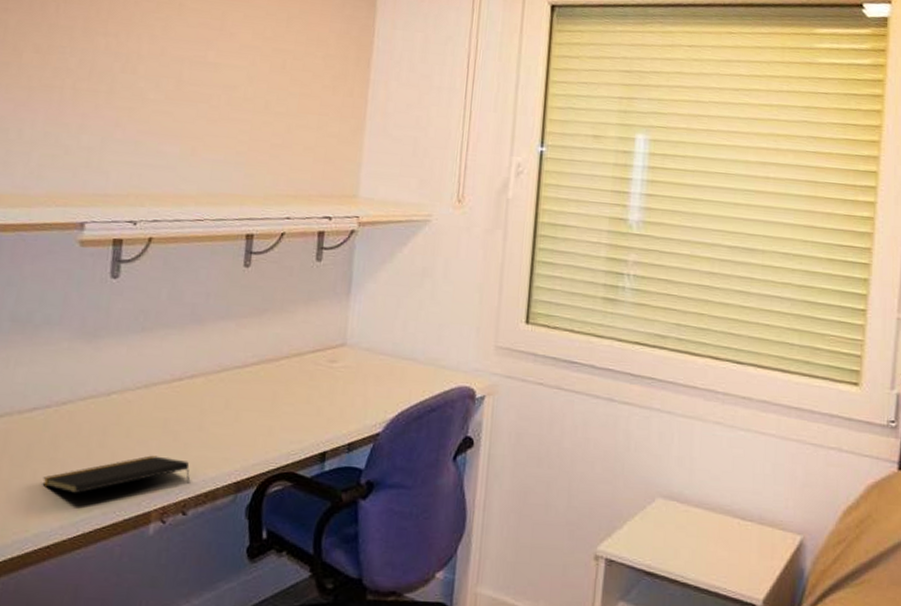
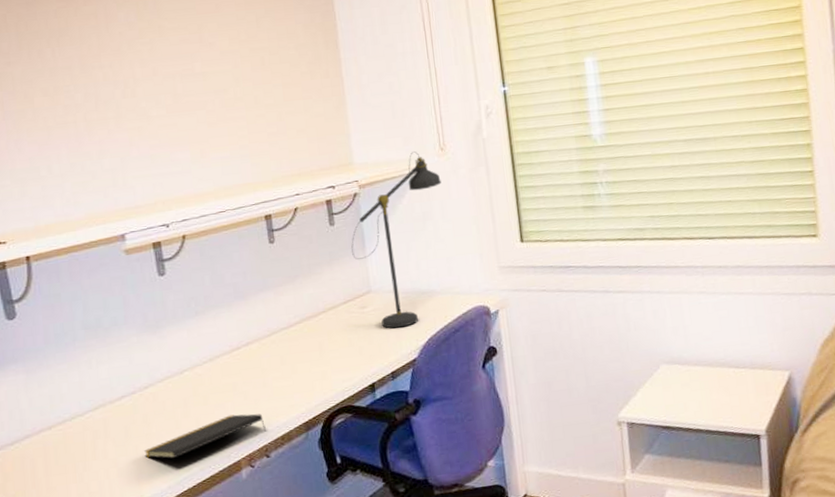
desk lamp: none [334,197,451,394] -> present [351,151,441,329]

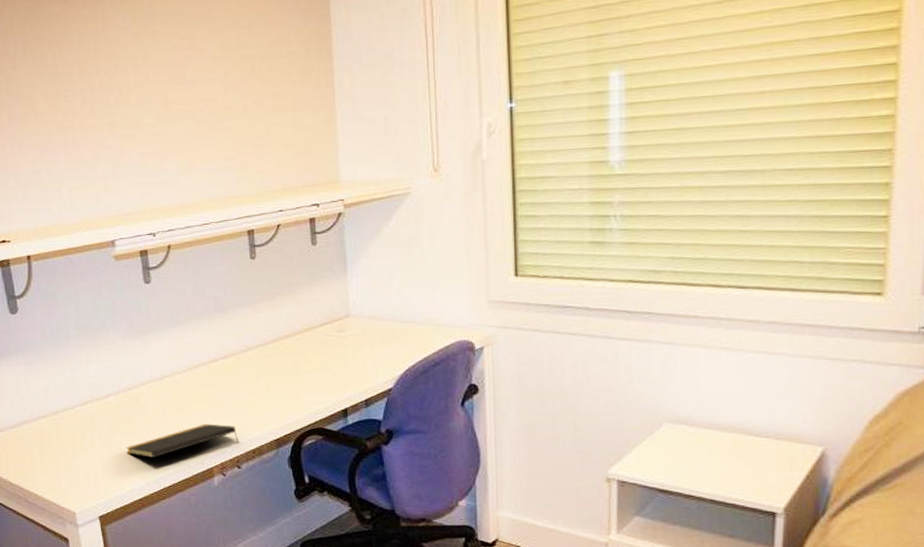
desk lamp: present [351,151,441,329] -> none [332,171,432,356]

